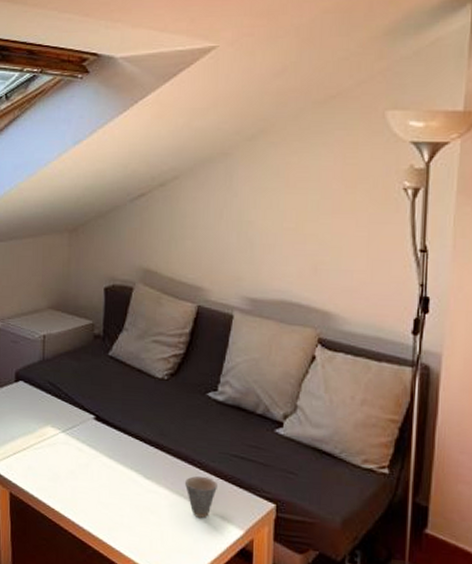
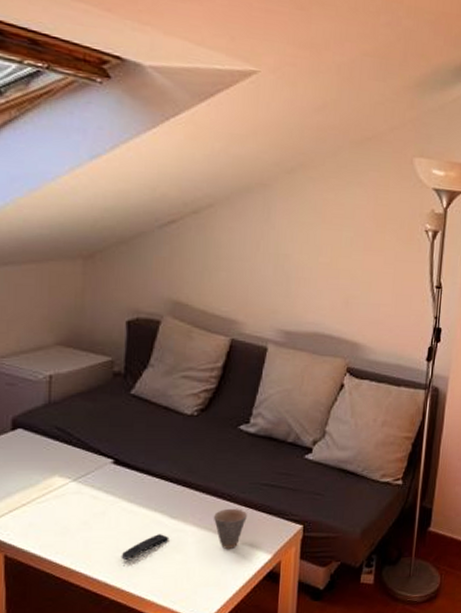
remote control: none [102,492,144,513] -> present [121,534,169,560]

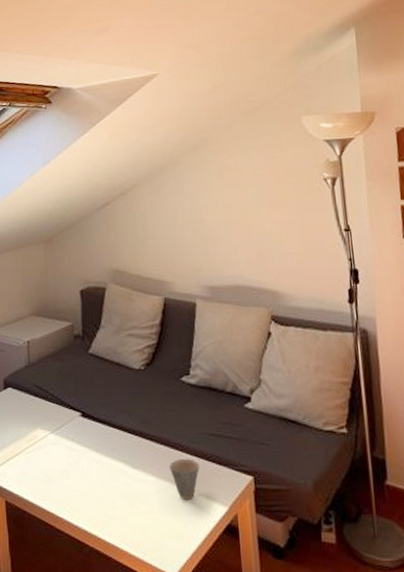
remote control: present [121,534,169,560] -> none [95,483,134,508]

